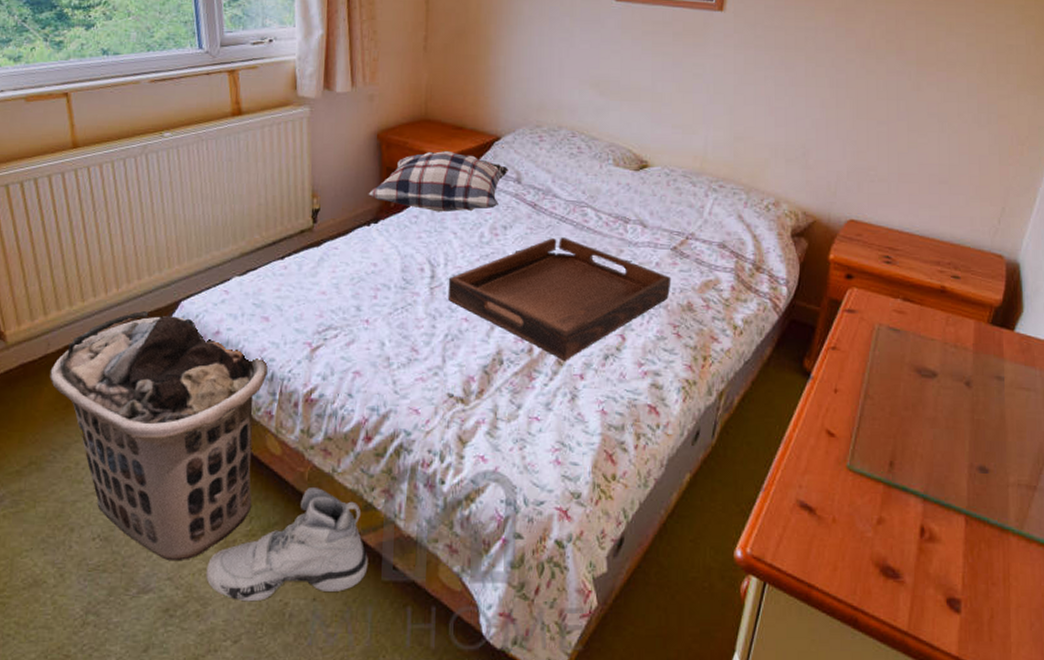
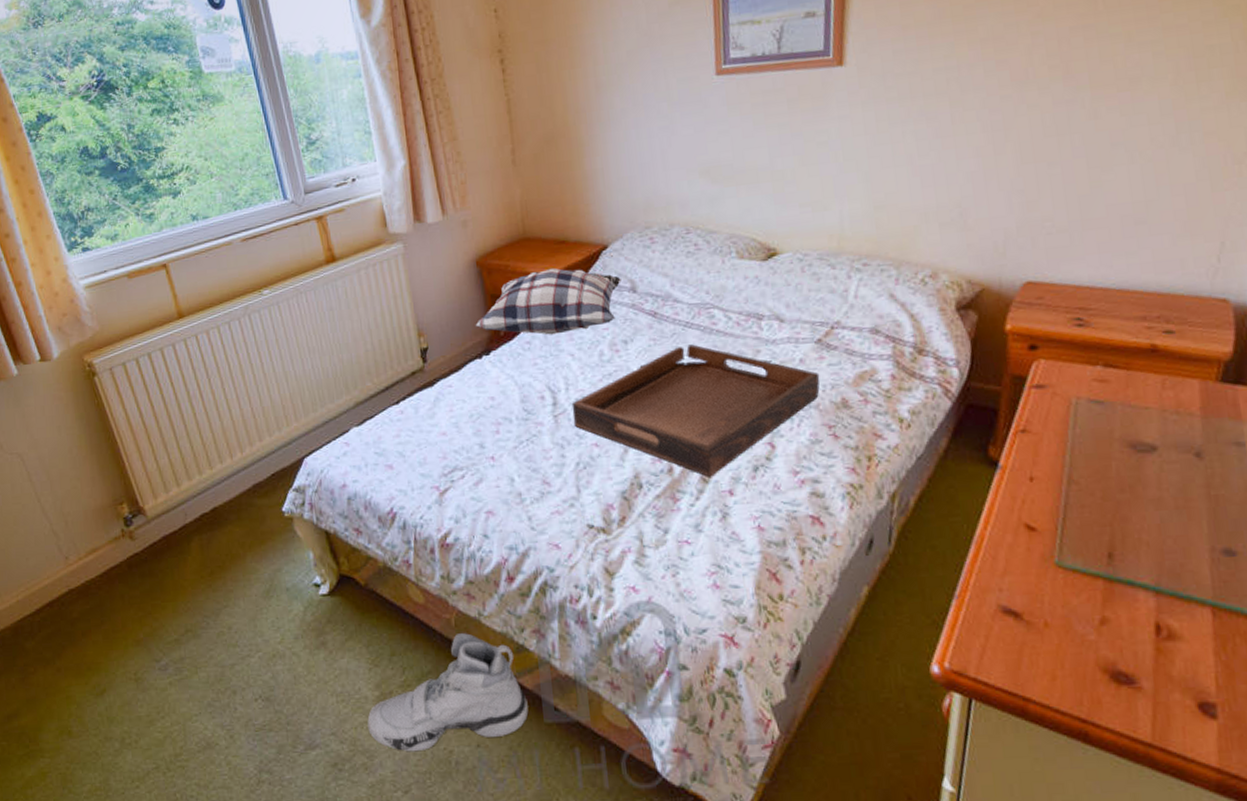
clothes hamper: present [50,311,268,560] -> none [191,472,403,716]

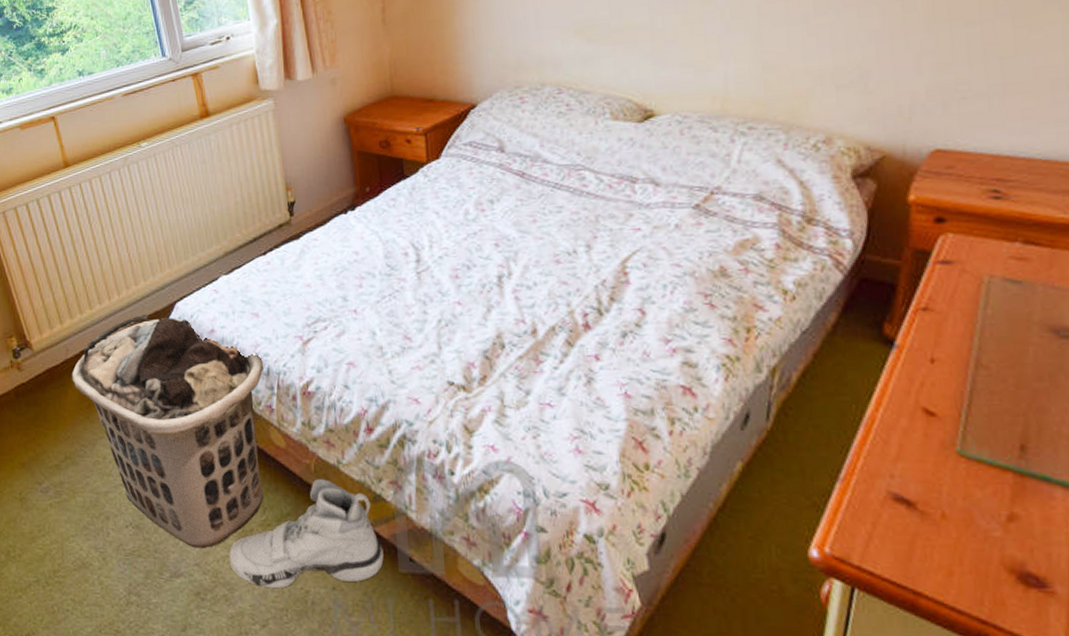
clothes hamper: none [191,472,403,716] -> present [71,315,264,548]
cushion: present [475,268,621,335] -> none [341,127,489,193]
serving tray: present [571,344,820,477] -> none [435,206,697,341]

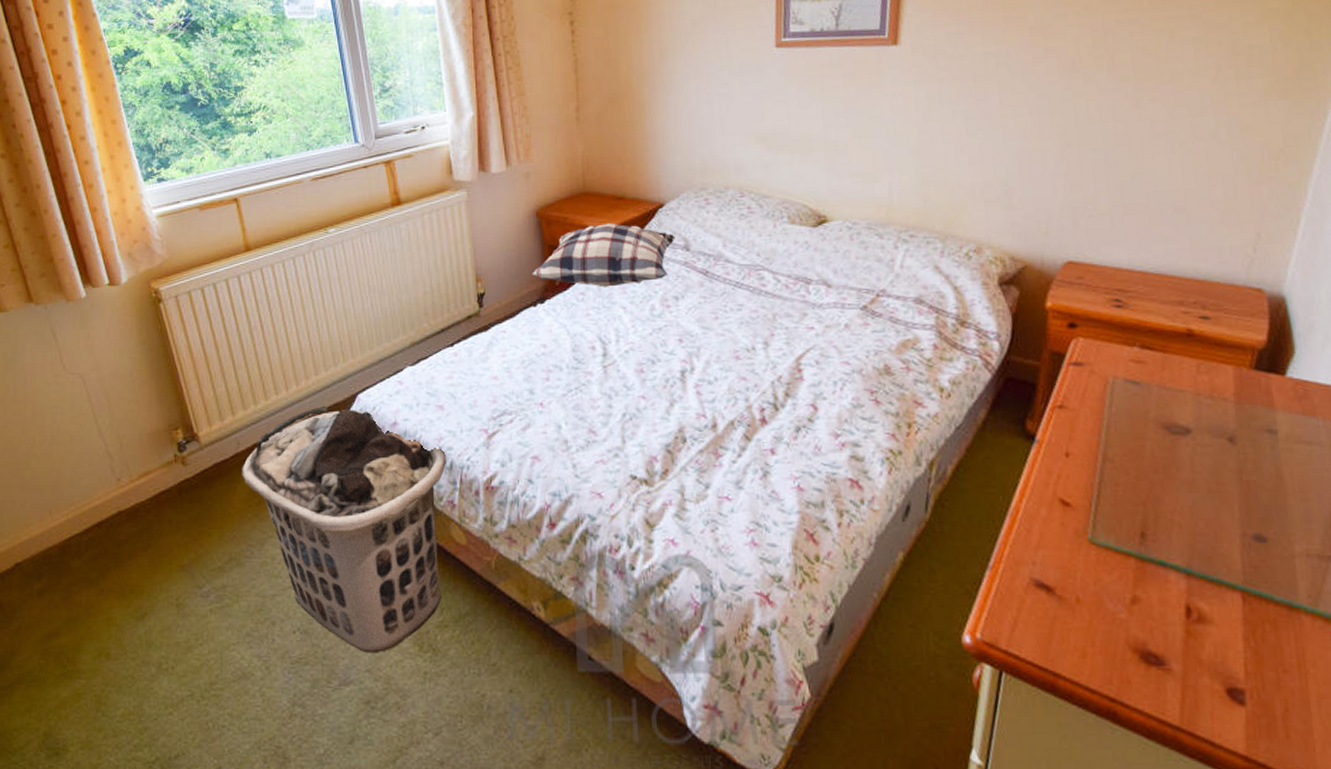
sneaker: present [229,479,384,589] -> none [403,577,563,694]
cushion: none [341,127,489,193] -> present [532,223,675,287]

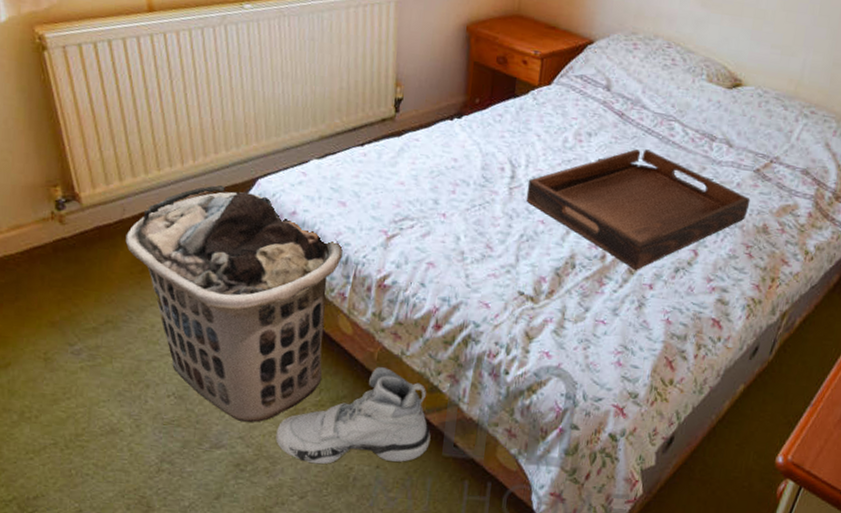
sneaker: none [403,577,563,694] -> present [276,367,431,465]
cushion: present [532,223,675,287] -> none [453,49,599,116]
serving tray: none [621,304,864,435] -> present [526,149,751,270]

